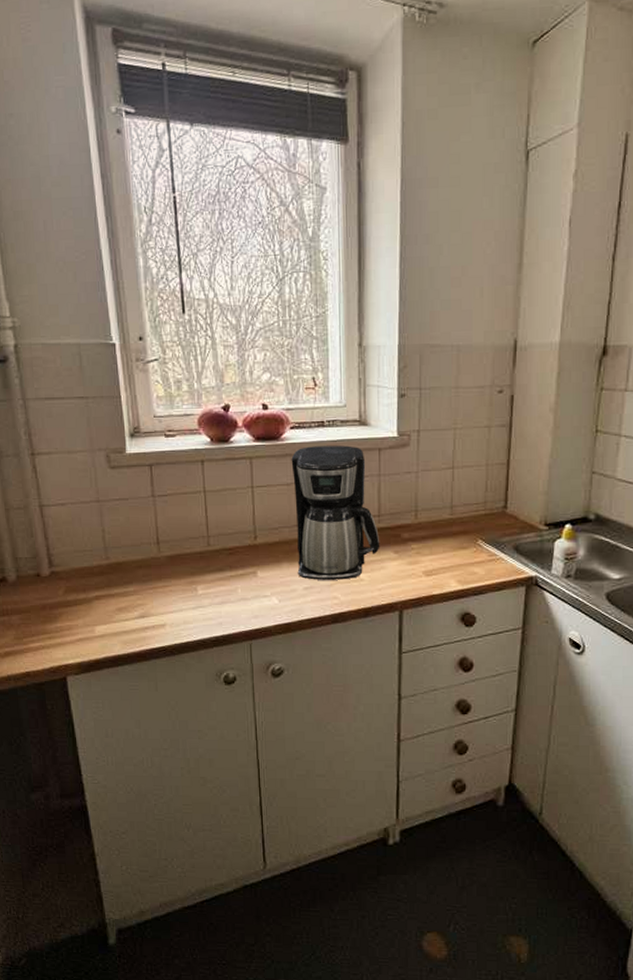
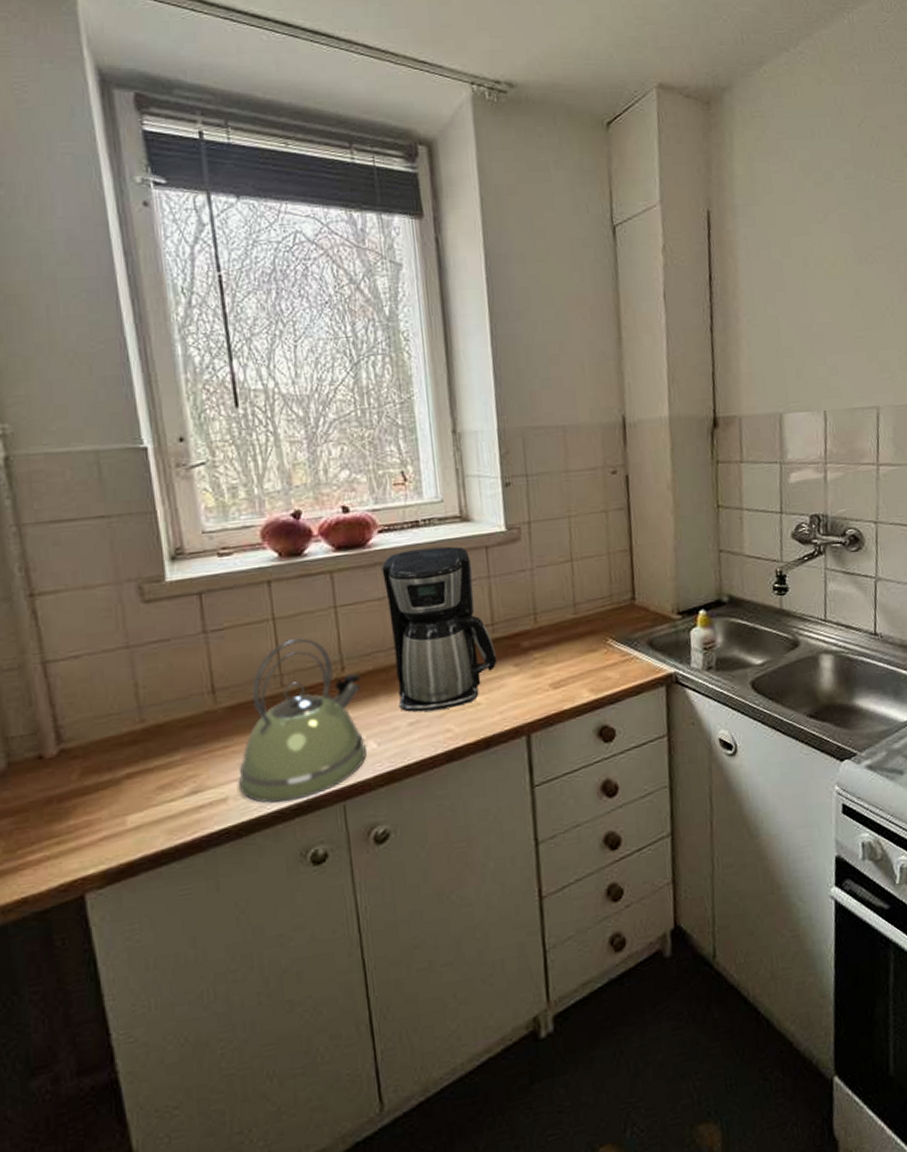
kettle: none [173,509,270,634] -> present [238,638,367,803]

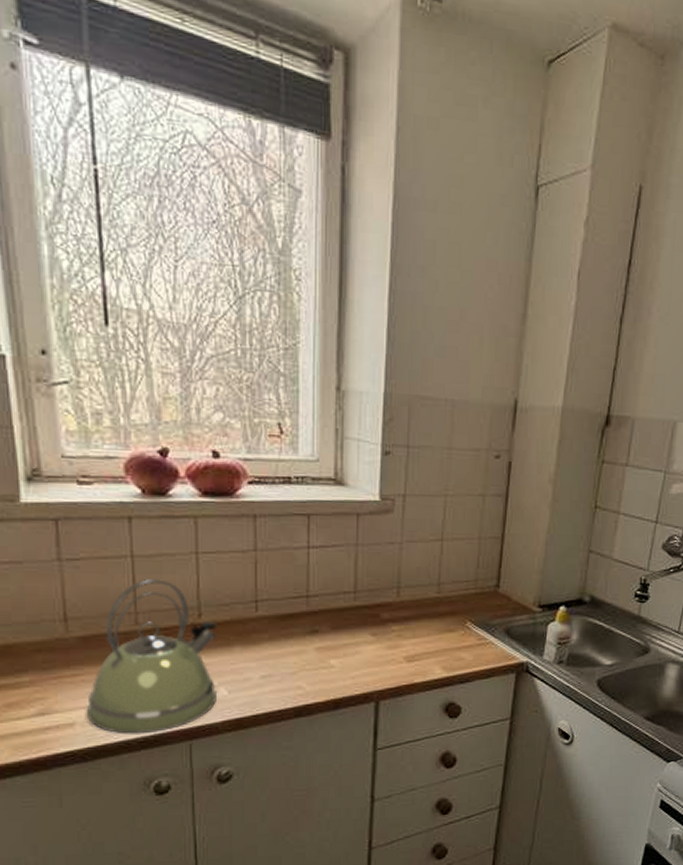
coffee maker: present [381,546,497,712] -> none [248,506,355,667]

